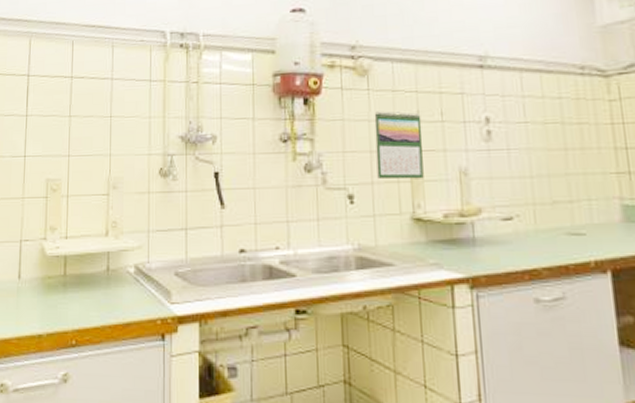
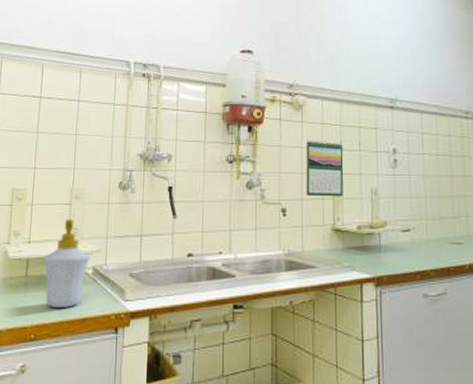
soap bottle: none [81,211,131,310] -> present [43,219,90,308]

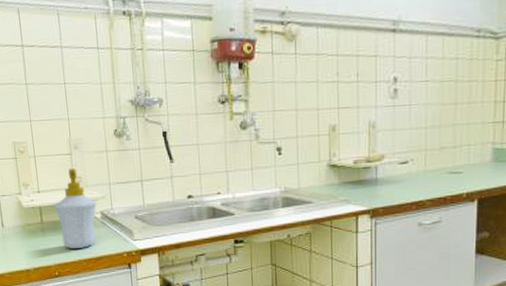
calendar: present [306,140,344,197] -> none [300,73,340,133]

